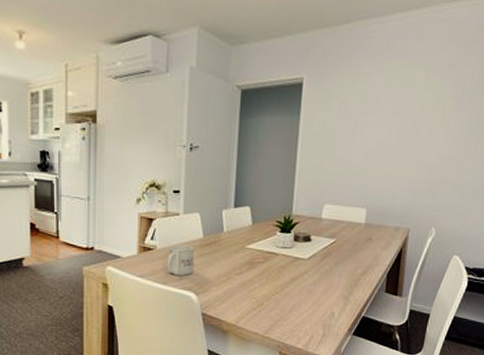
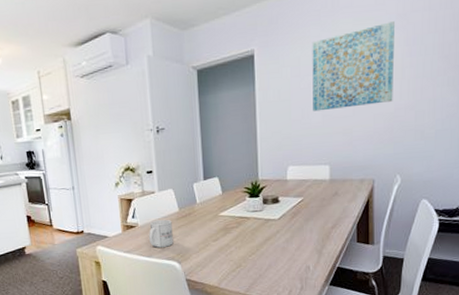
wall art: none [356,71,447,152] -> present [312,21,396,112]

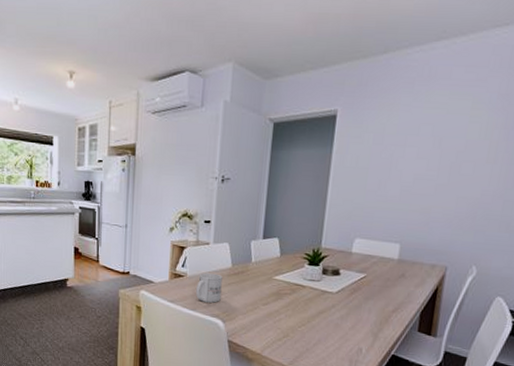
wall art: present [312,21,396,112] -> none [391,100,496,187]

